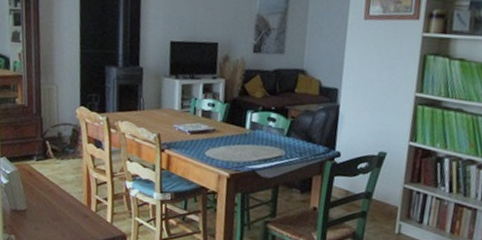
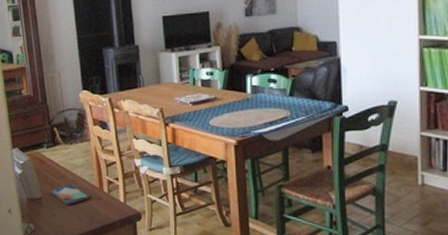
smartphone: none [36,199,76,220] -> present [51,184,89,205]

